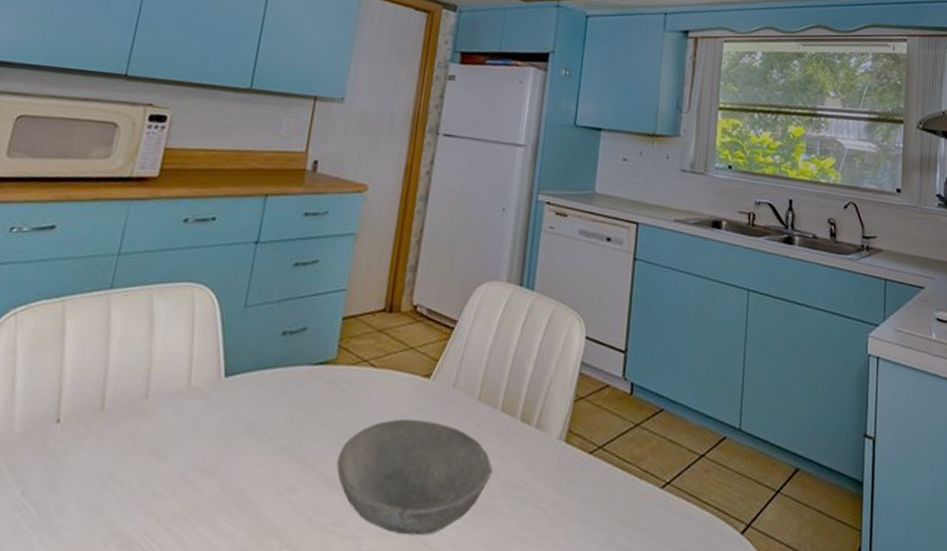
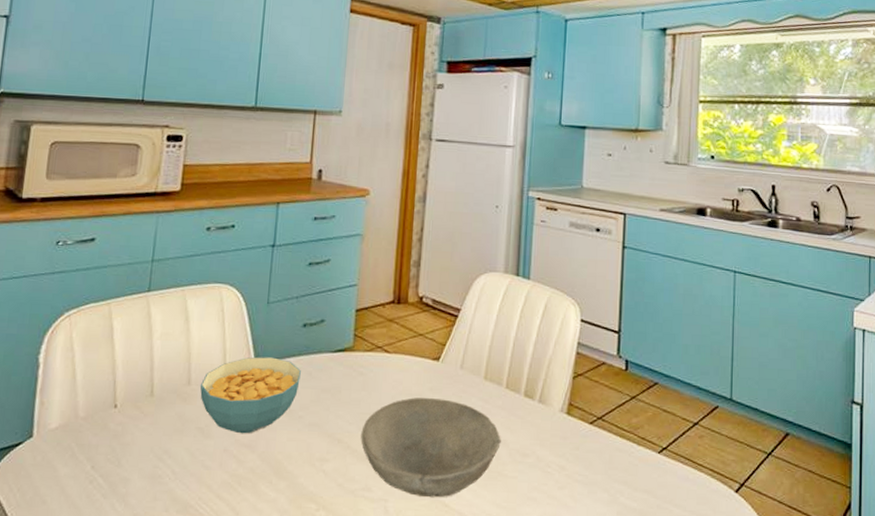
cereal bowl: none [158,367,276,457] -> present [200,357,301,434]

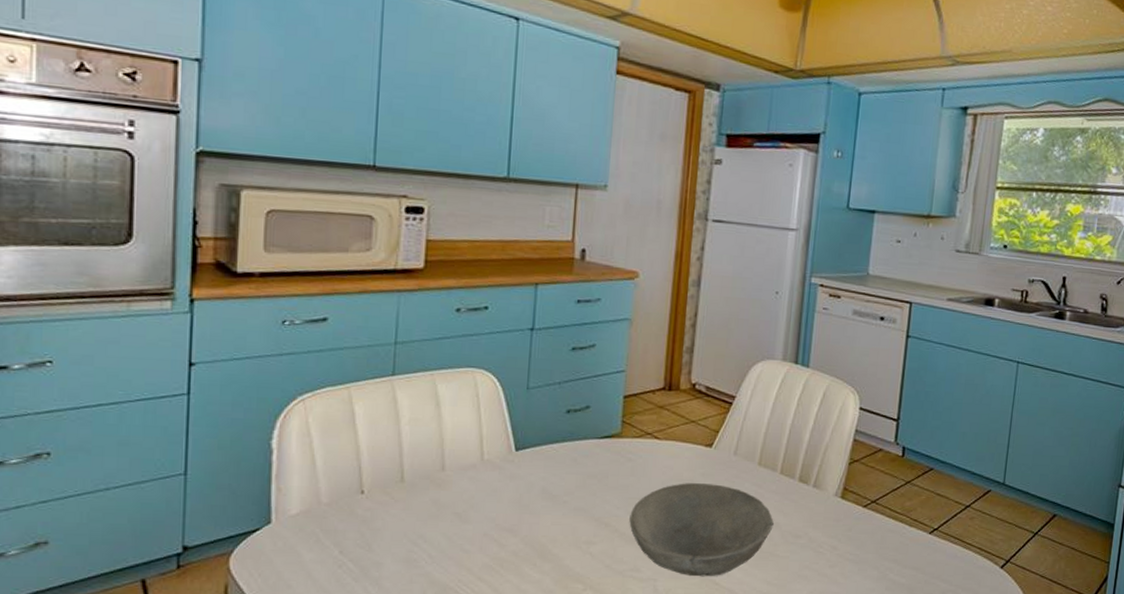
cereal bowl: present [200,357,301,434] -> none [455,443,565,519]

